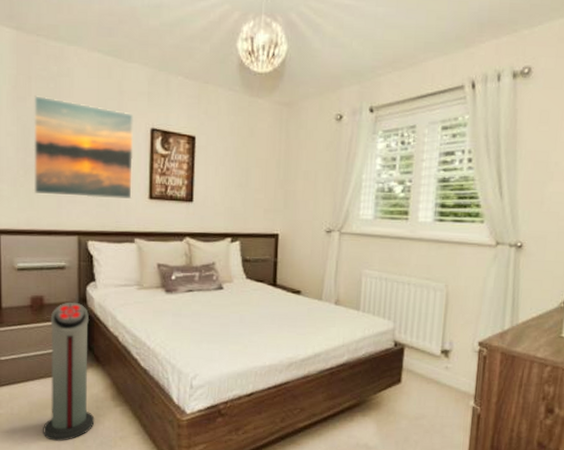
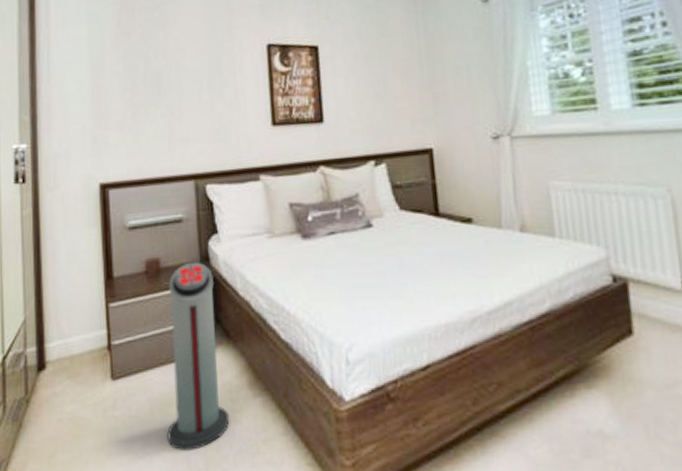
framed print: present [33,95,135,199] -> none [139,27,252,137]

